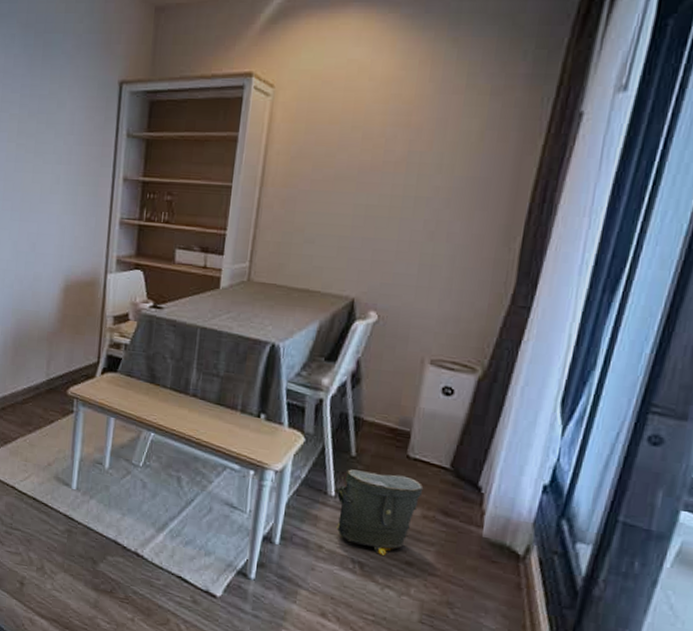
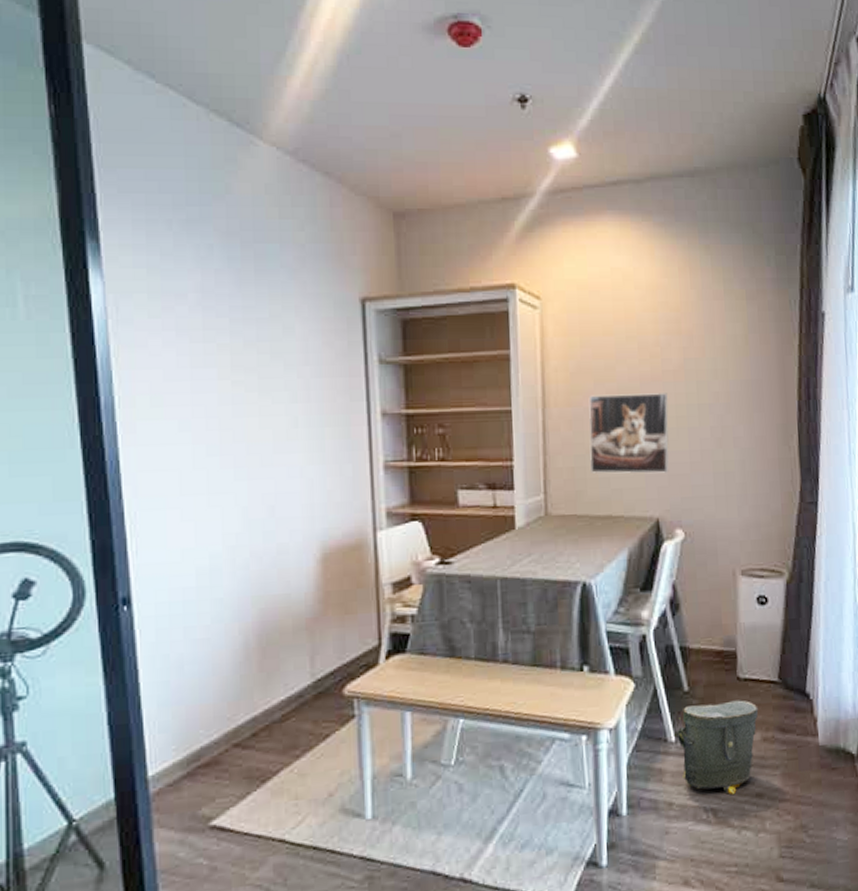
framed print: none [296,179,385,258] -> present [588,393,669,474]

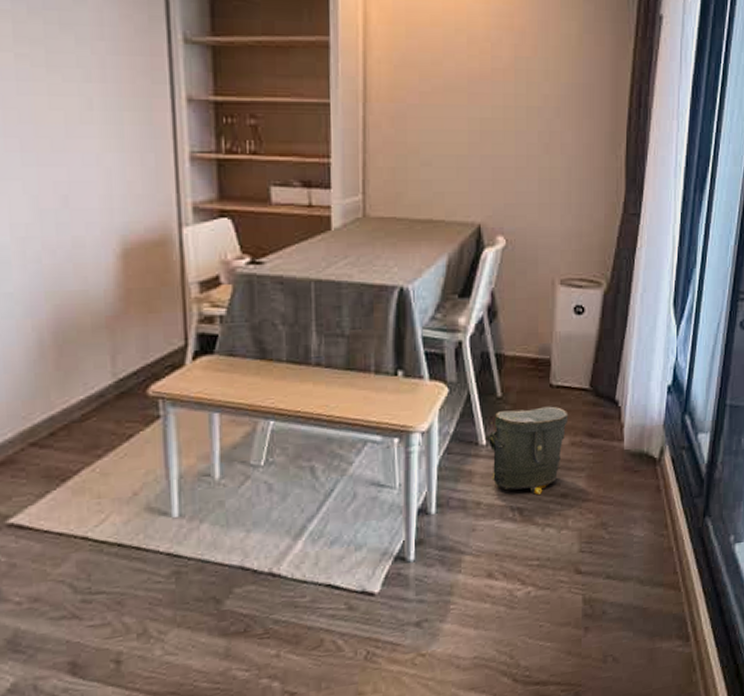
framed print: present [588,393,669,474] -> none [411,91,497,177]

